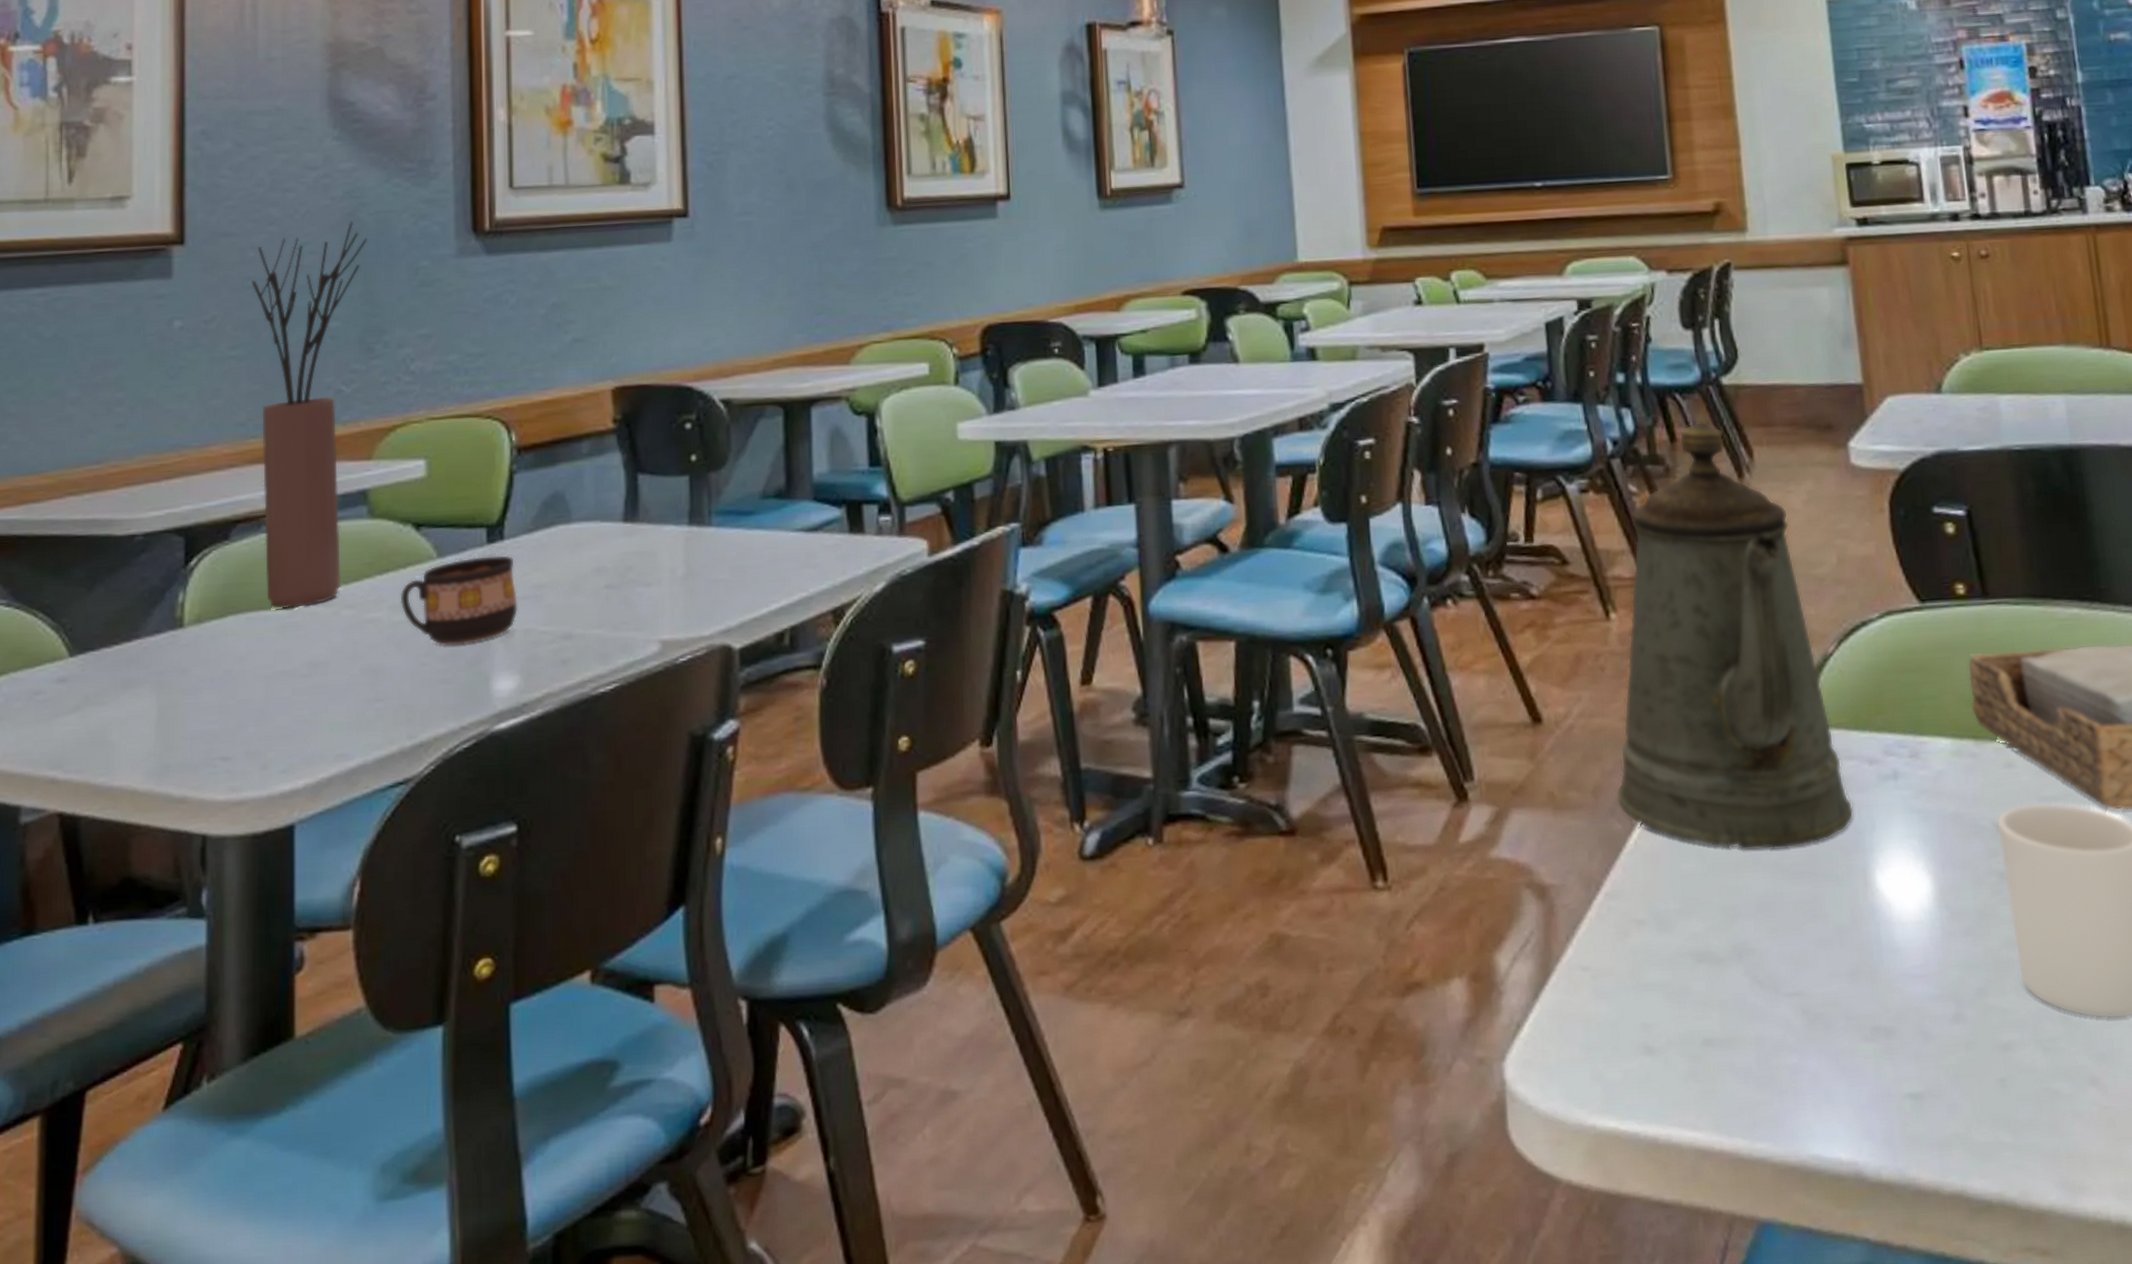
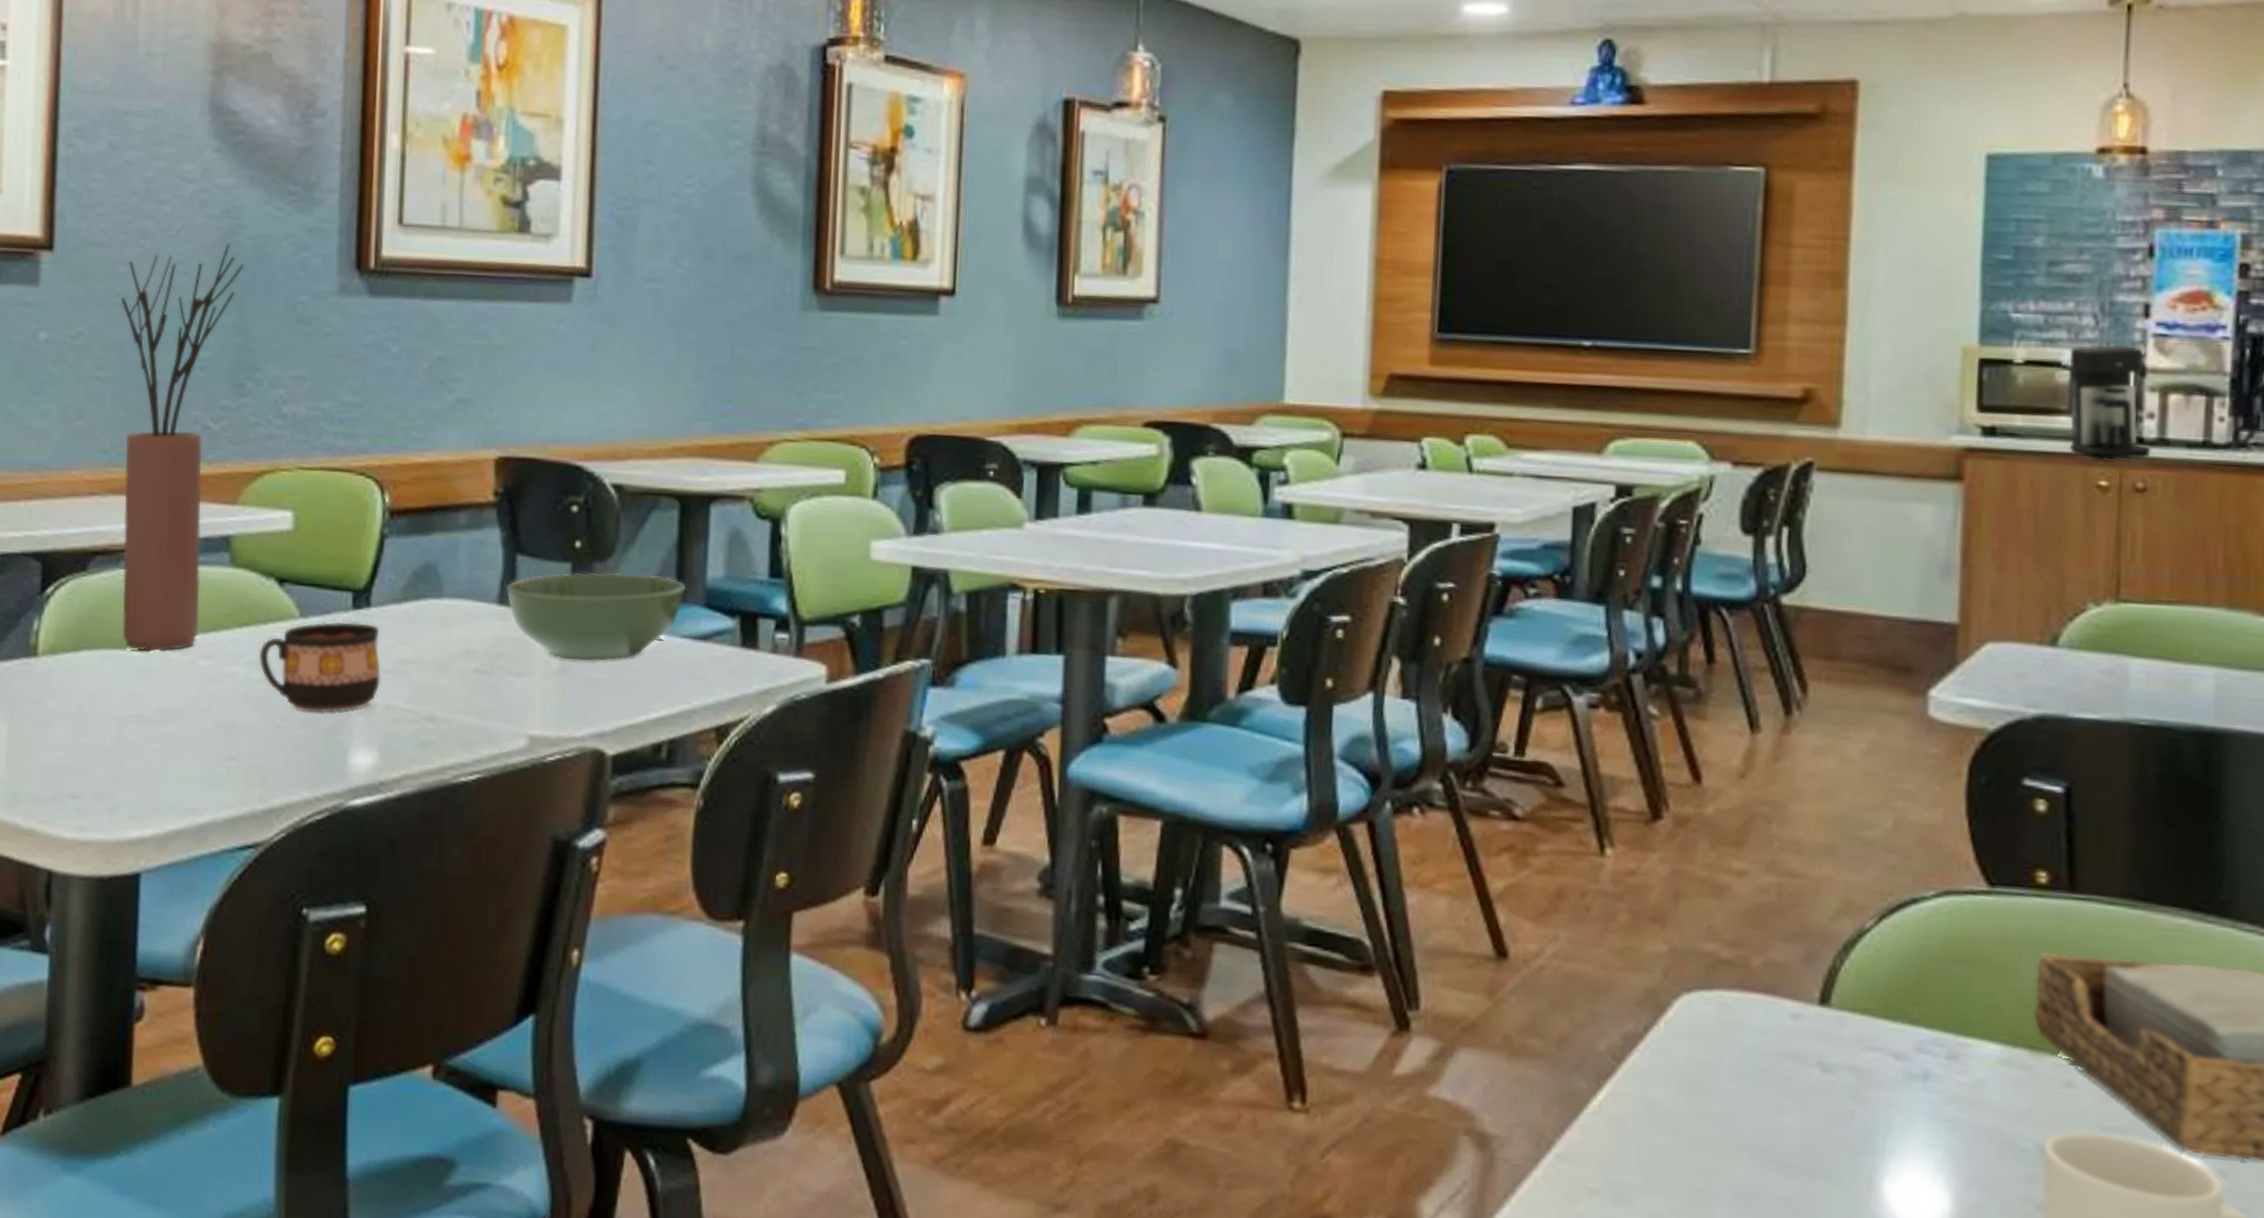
bowl: none [629,477,796,565] -> present [505,572,687,661]
coffee pot: present [1615,421,1854,850] -> none [1583,643,1868,1138]
coffee maker: none [1913,141,1988,236] -> present [2069,344,2151,461]

